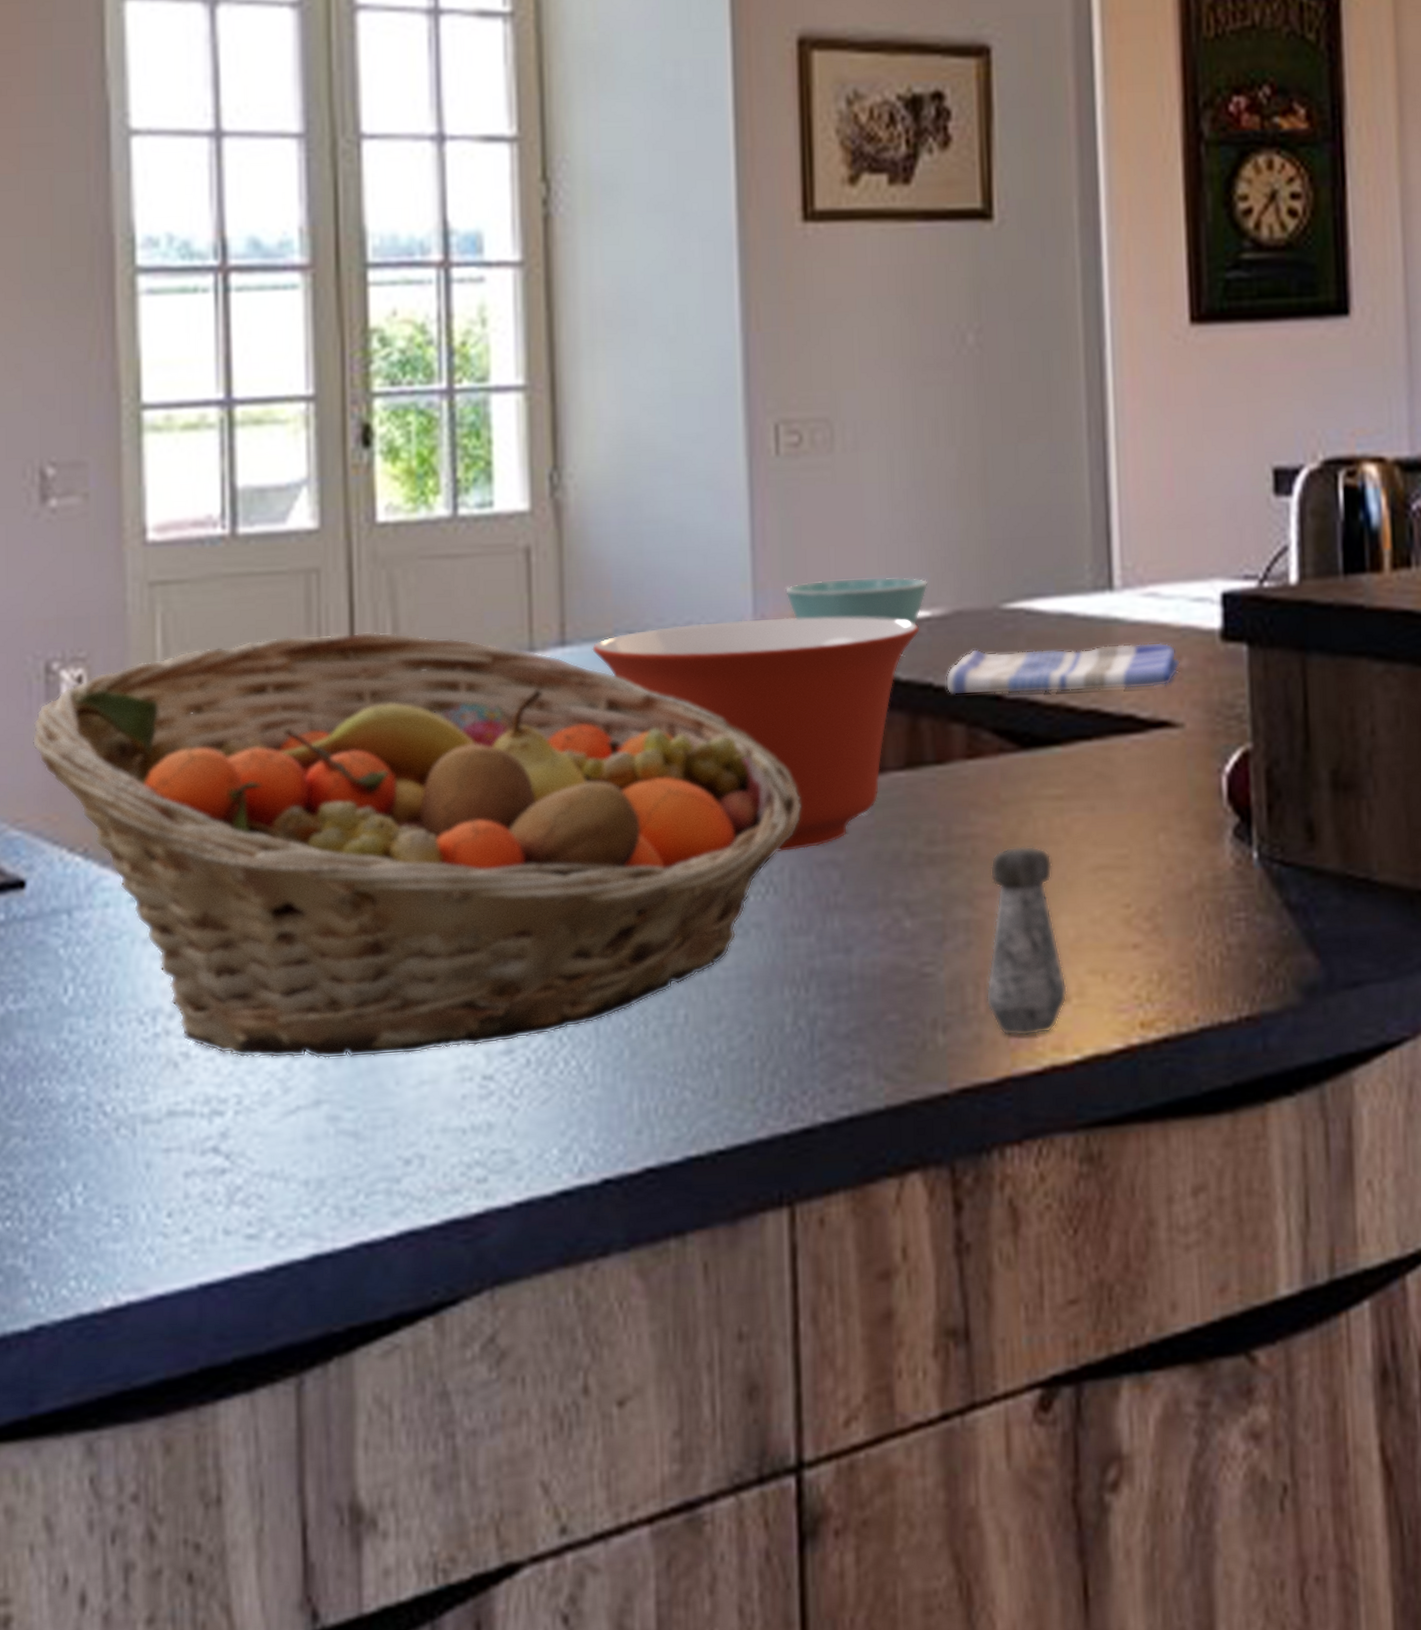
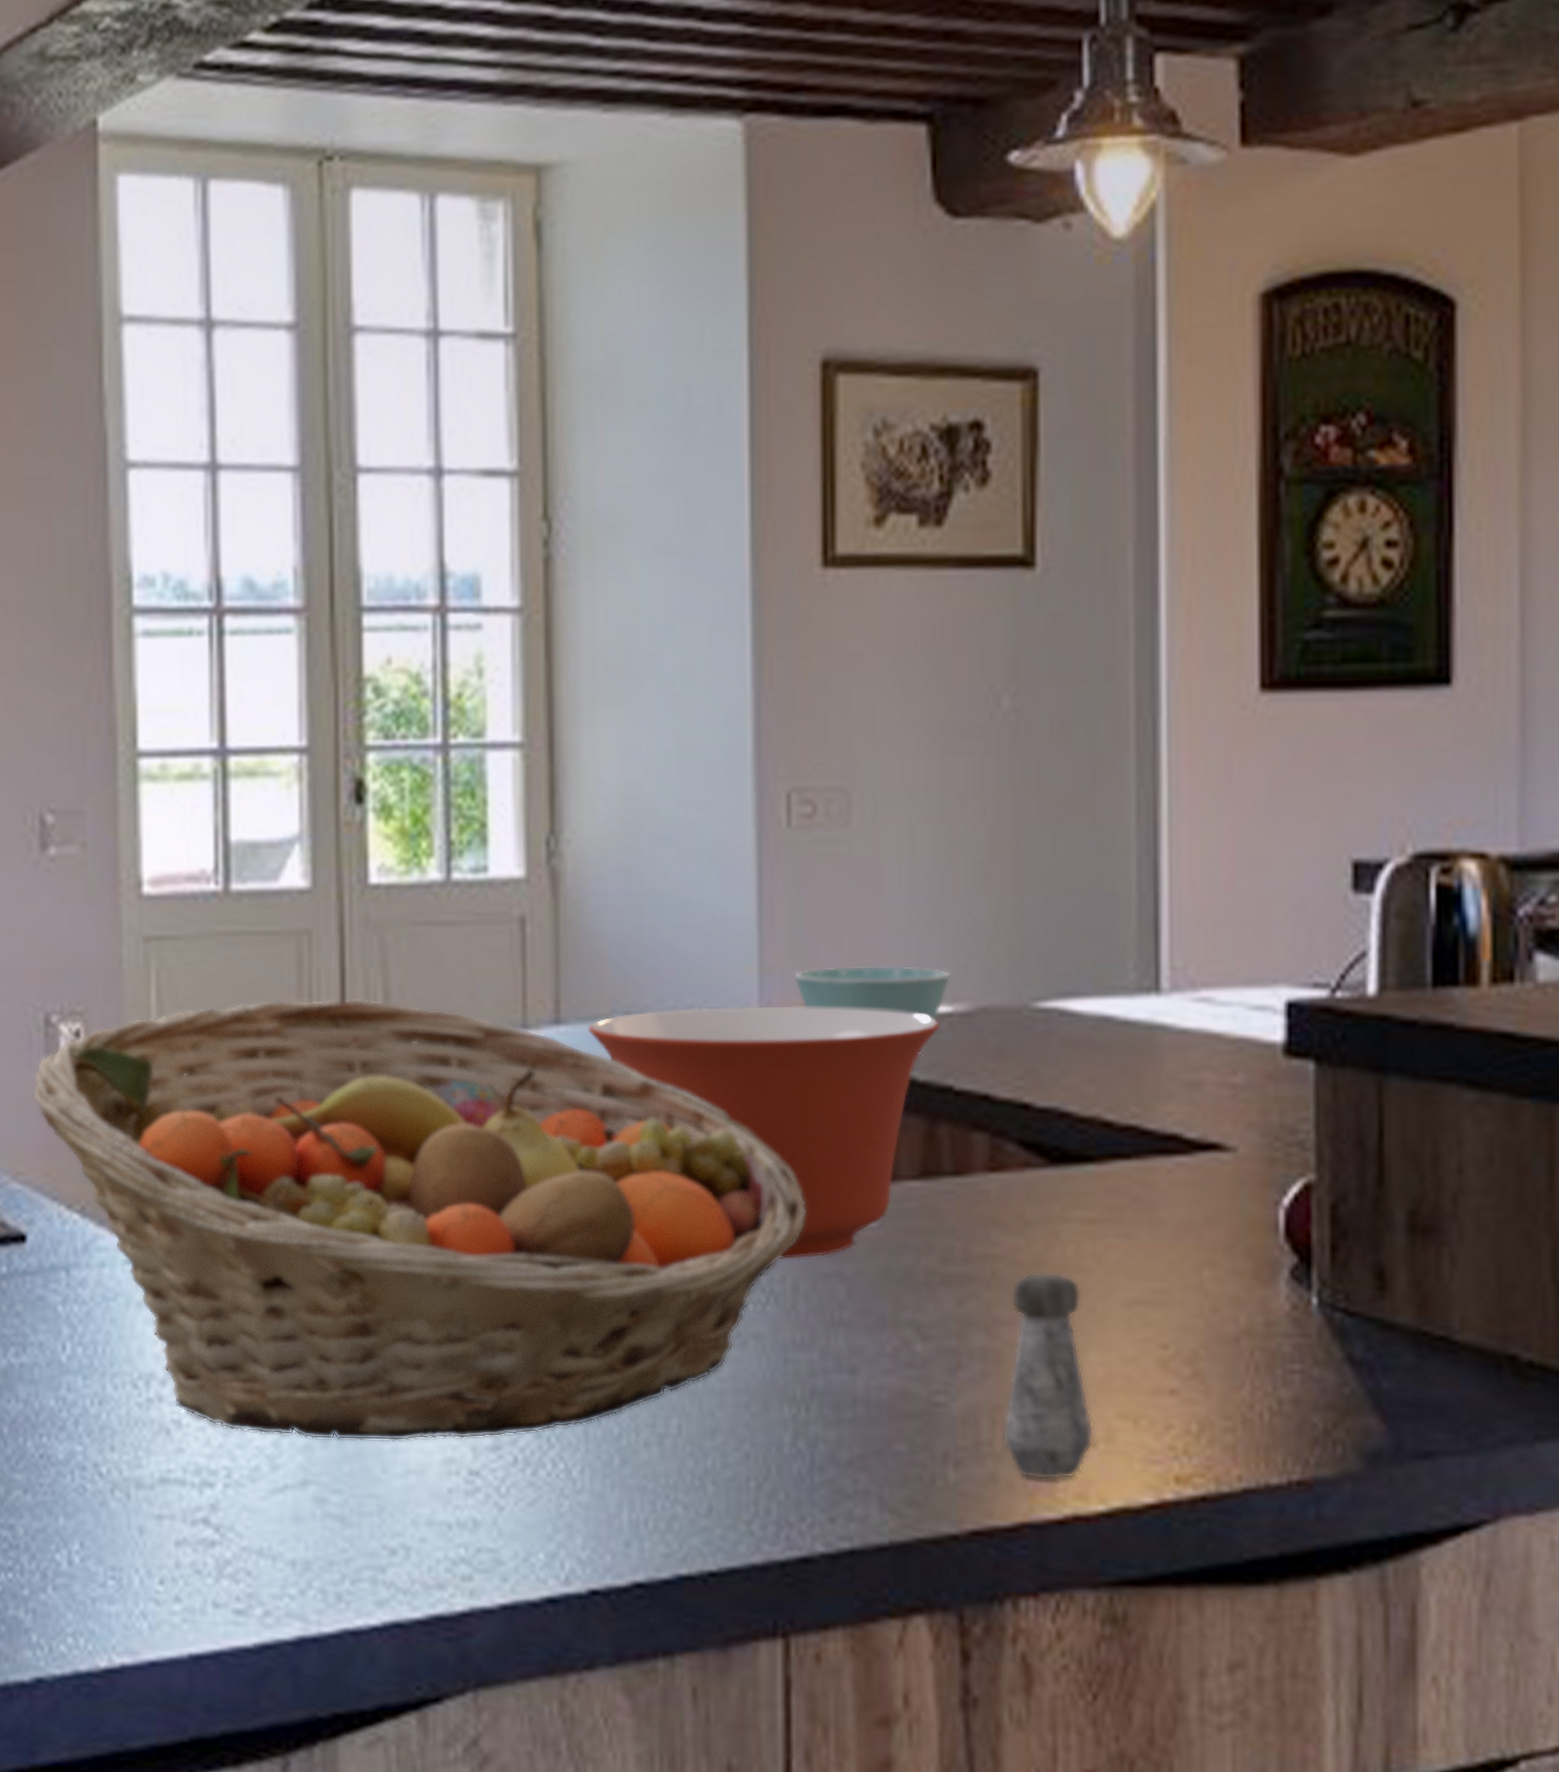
dish towel: present [945,642,1180,696] -> none [967,1050,1235,1105]

